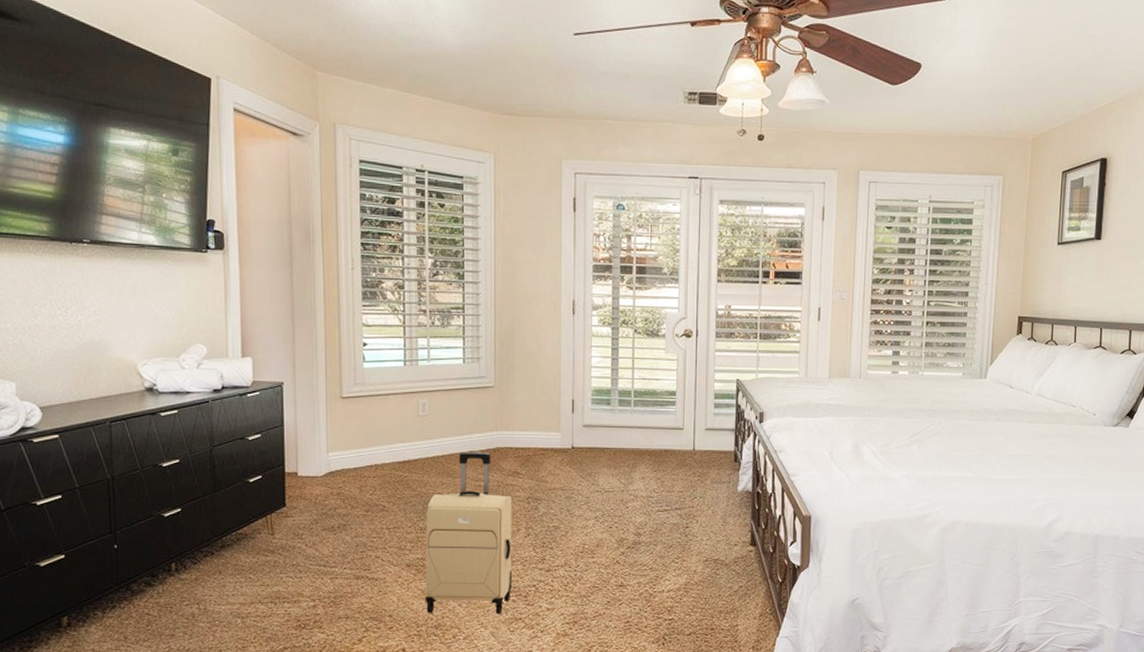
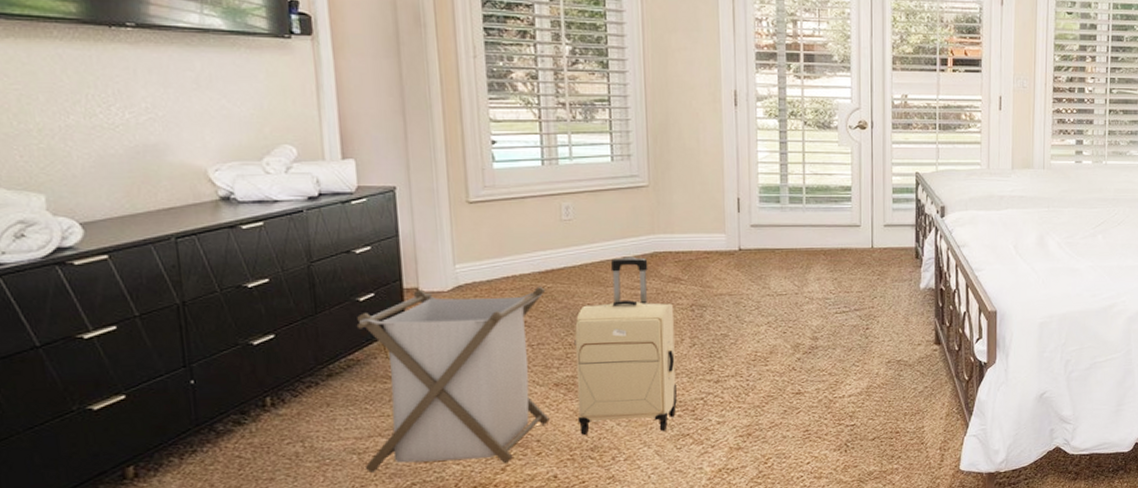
laundry basket: none [246,474,403,635] -> present [356,286,550,473]

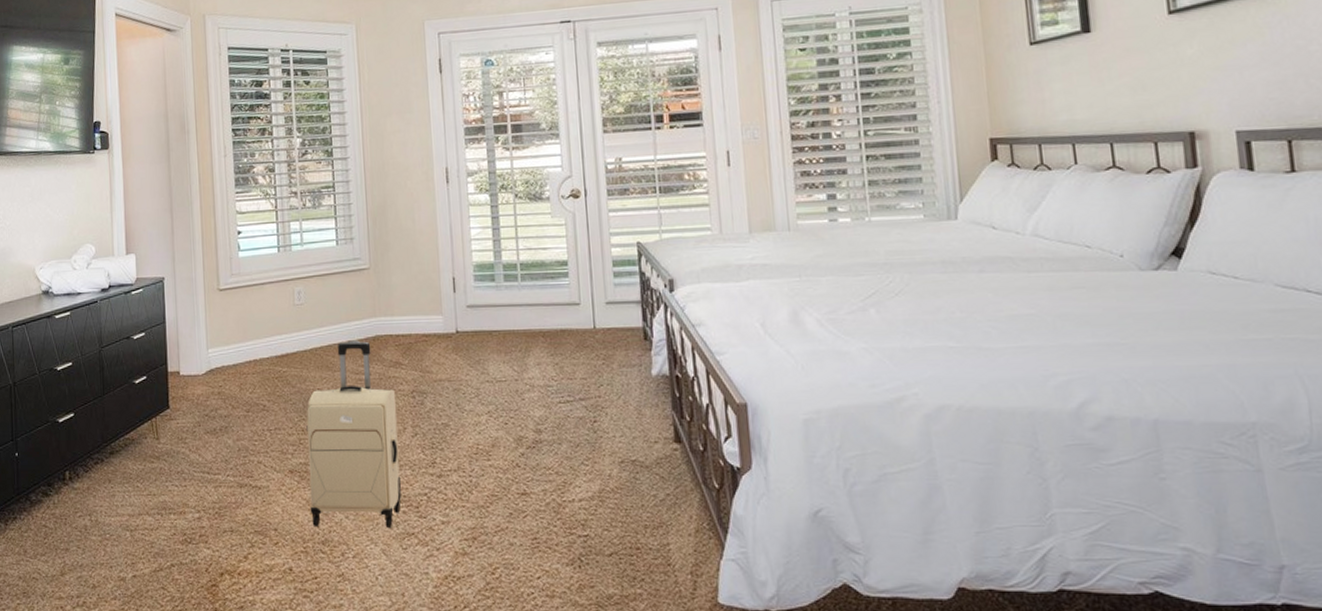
laundry basket: present [356,286,550,473] -> none [132,370,285,551]

